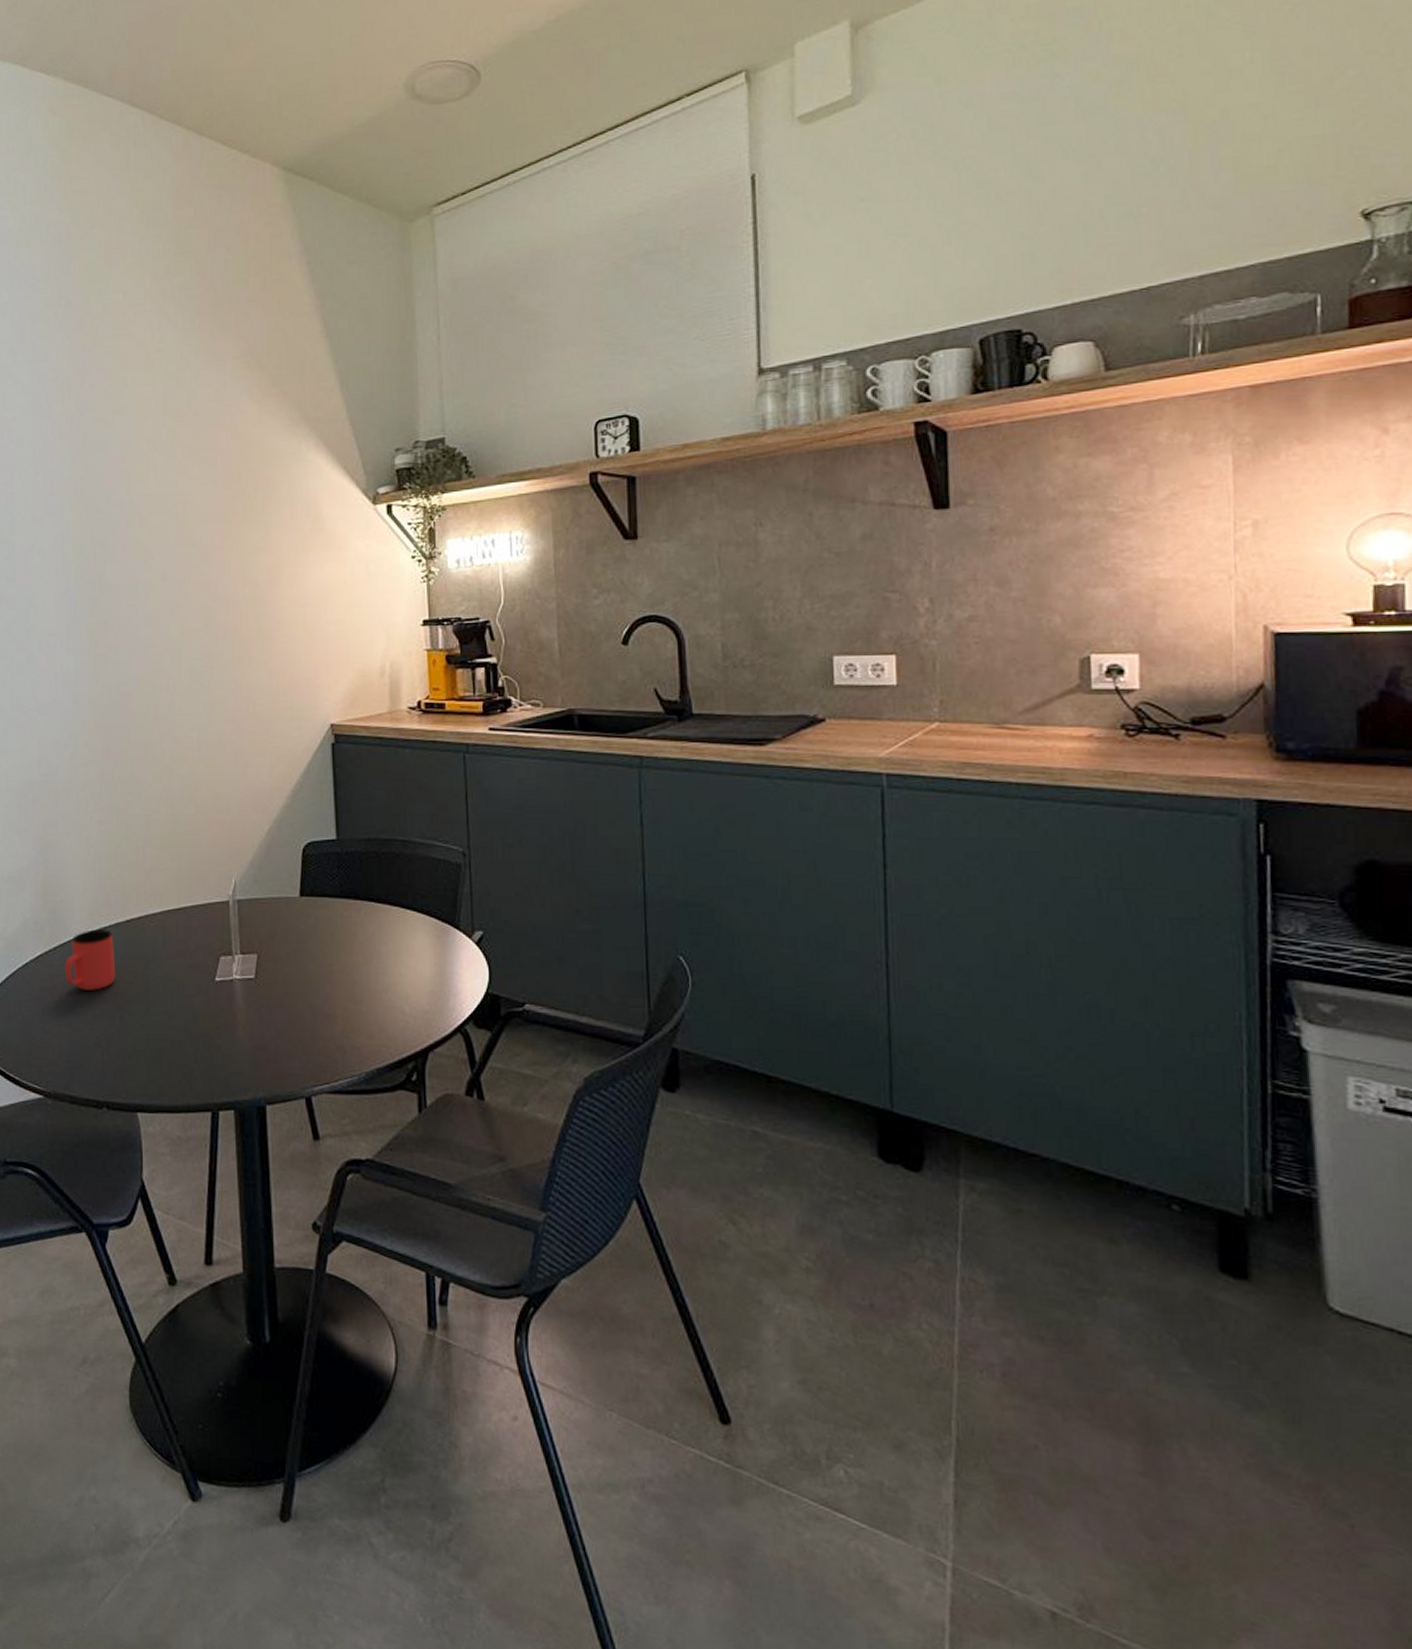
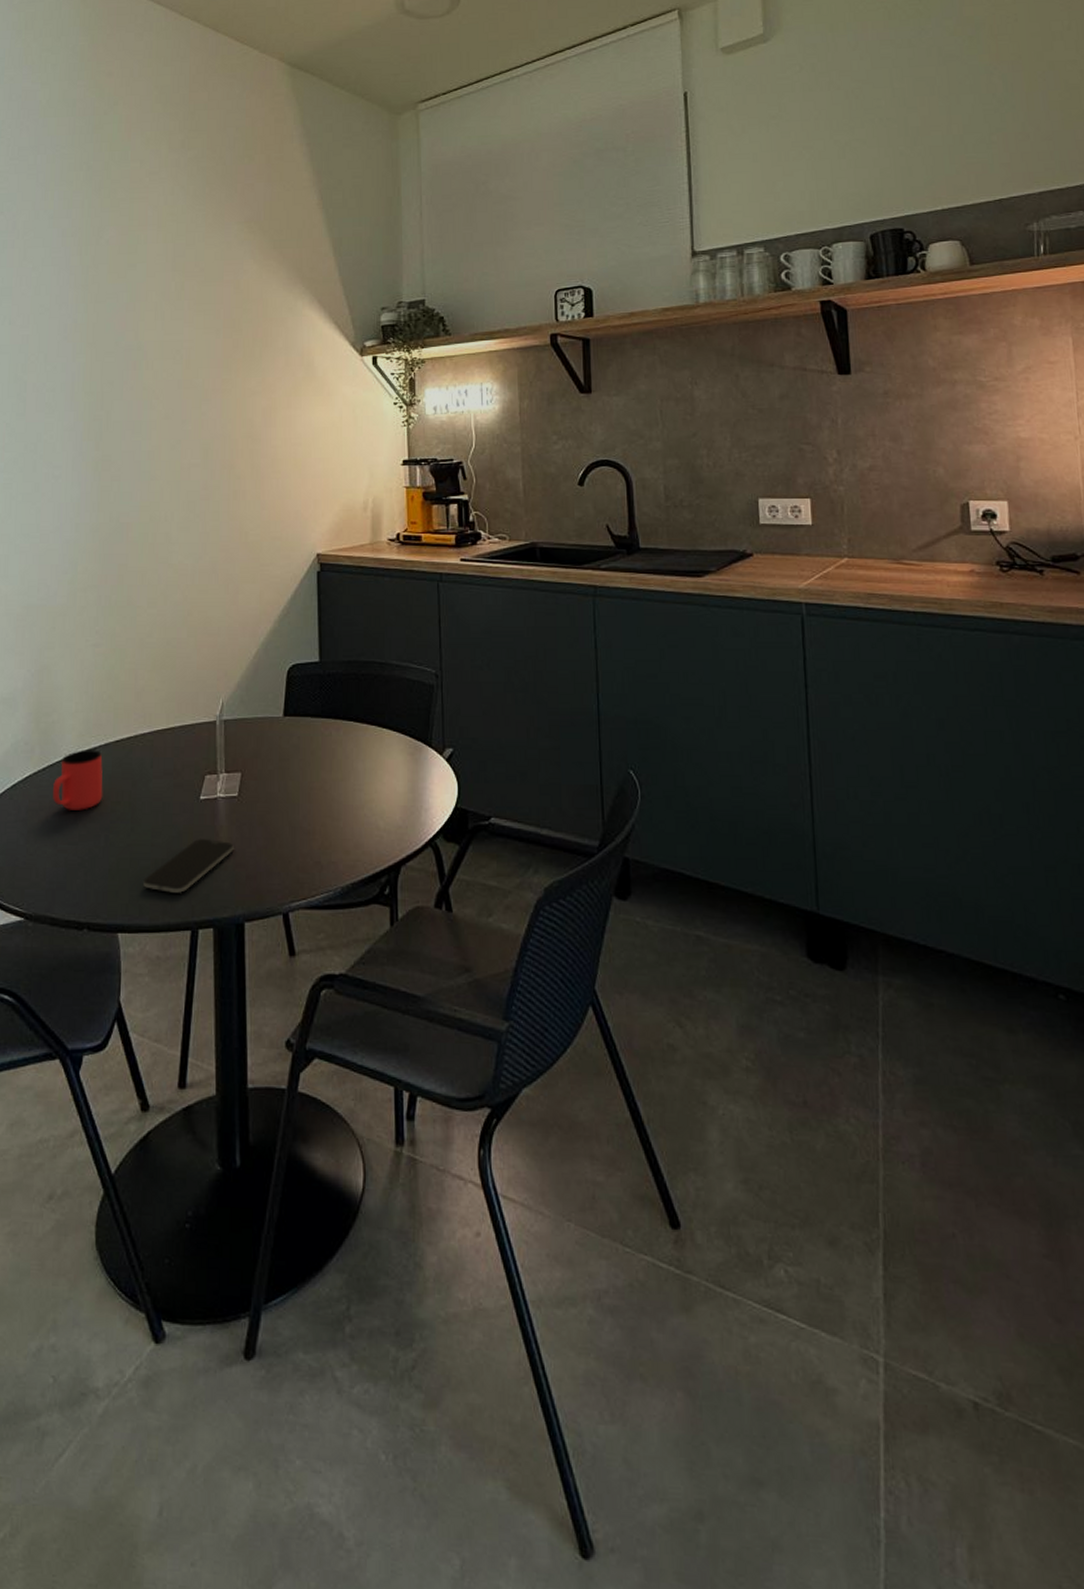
smartphone: none [160,1021,252,1075] -> present [142,839,234,893]

